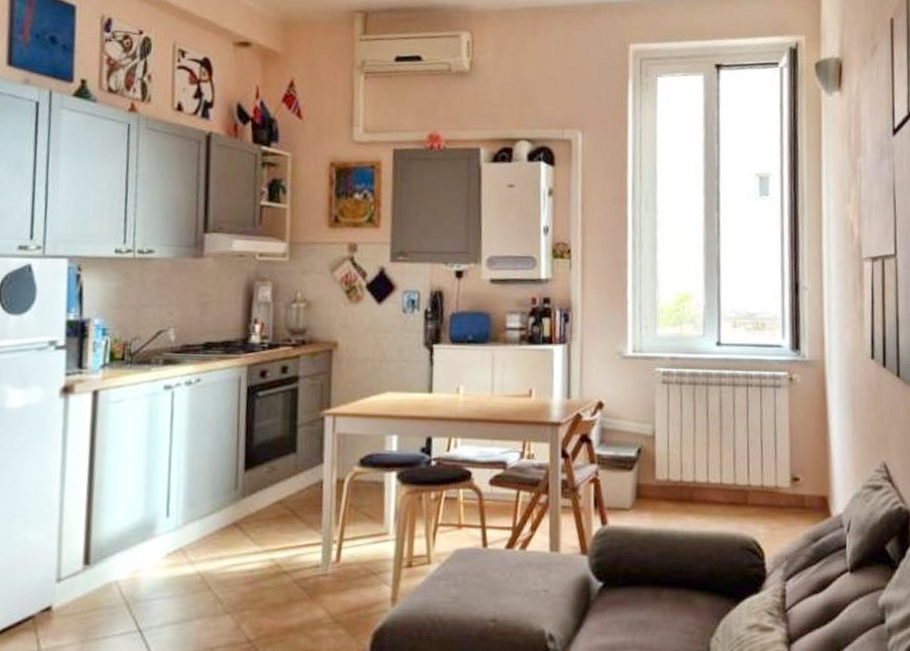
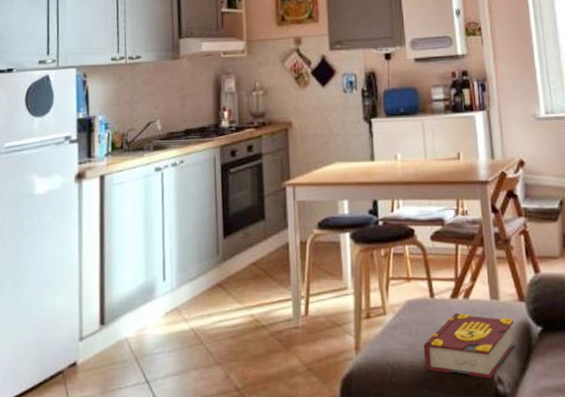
book: none [469,565,574,636] -> present [423,313,516,380]

